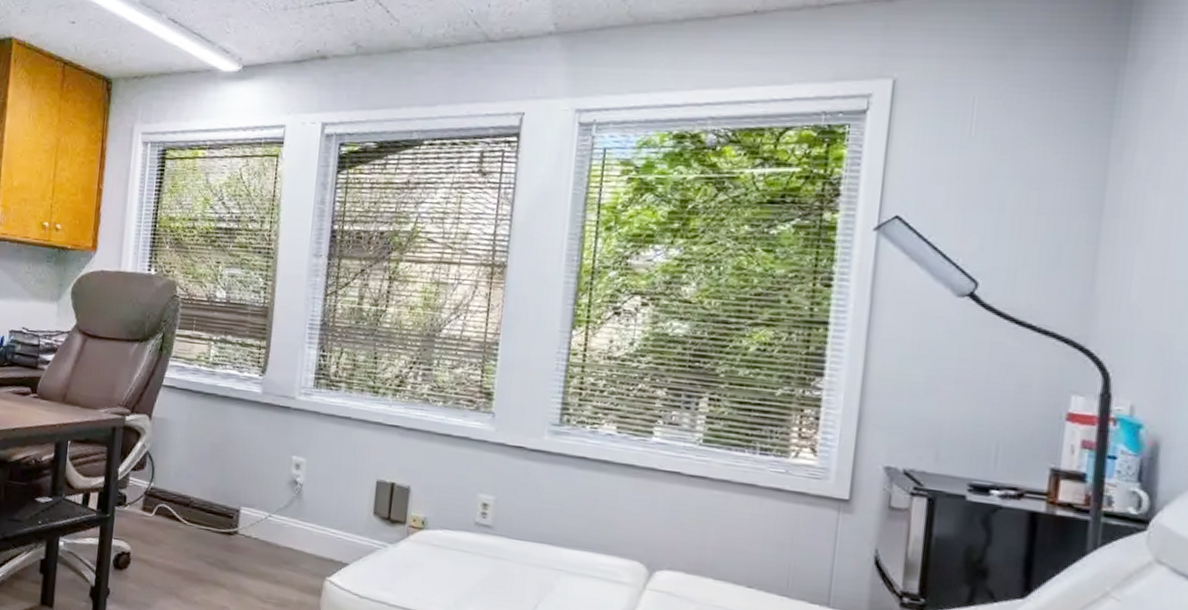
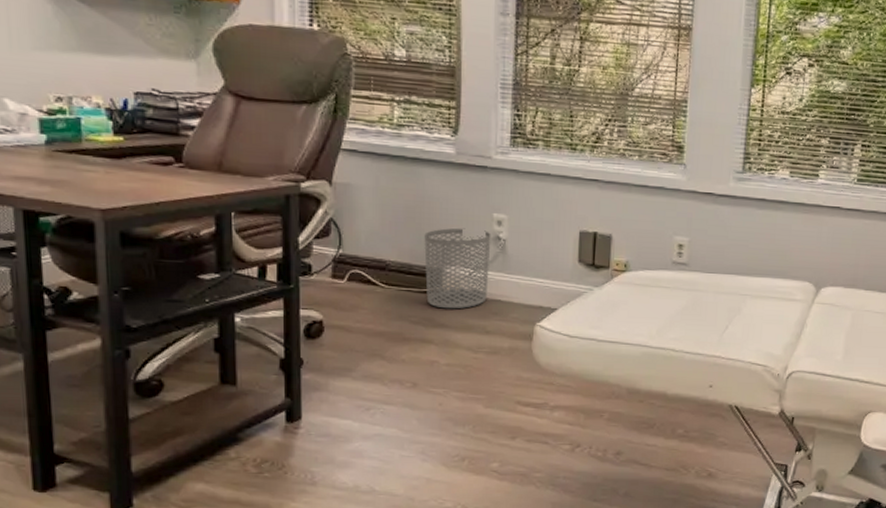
waste bin: none [223,468,289,554] -> present [424,227,491,309]

